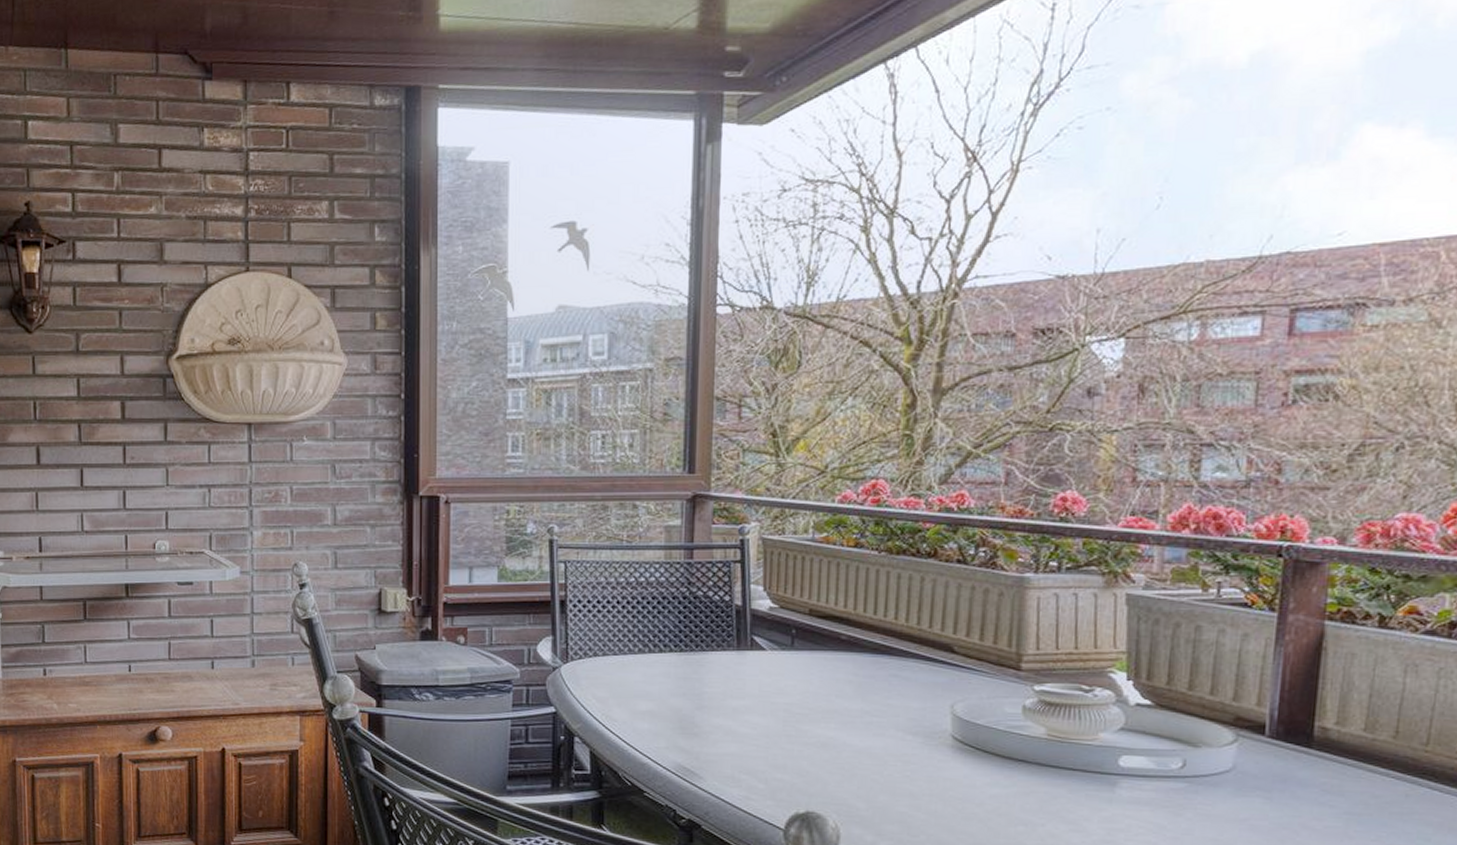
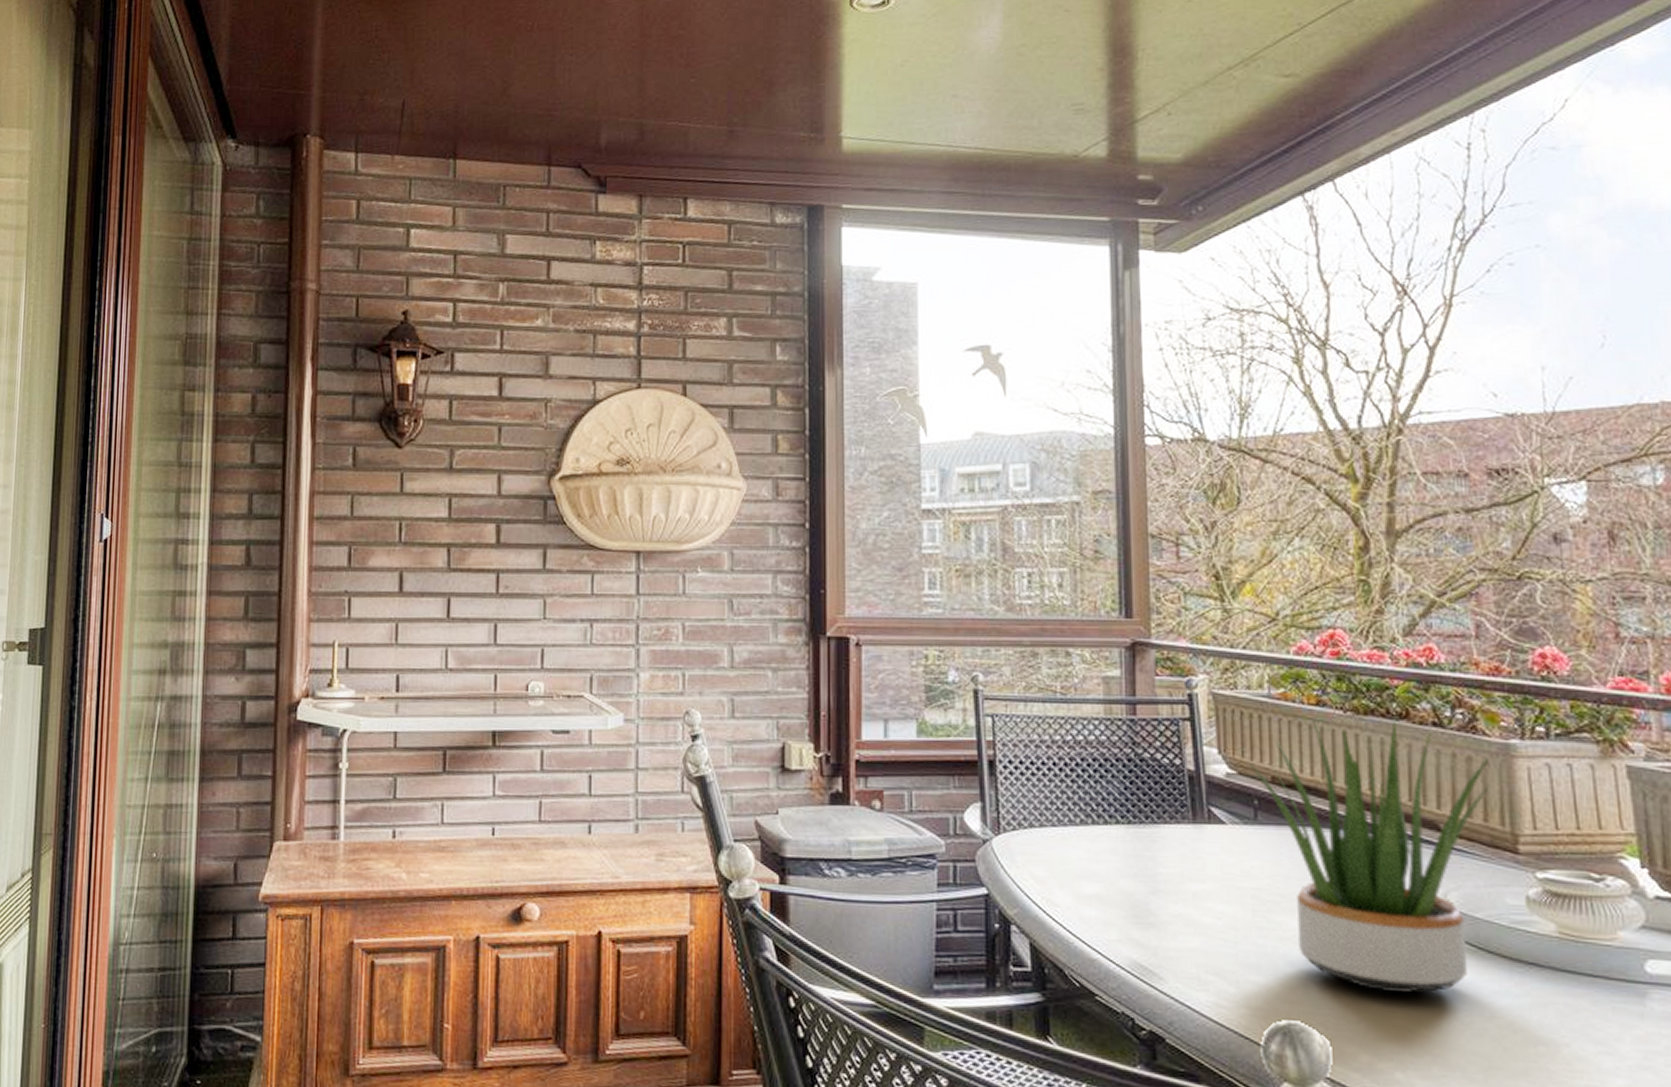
potted plant: none [790,559,1005,787] -> present [1249,719,1491,995]

